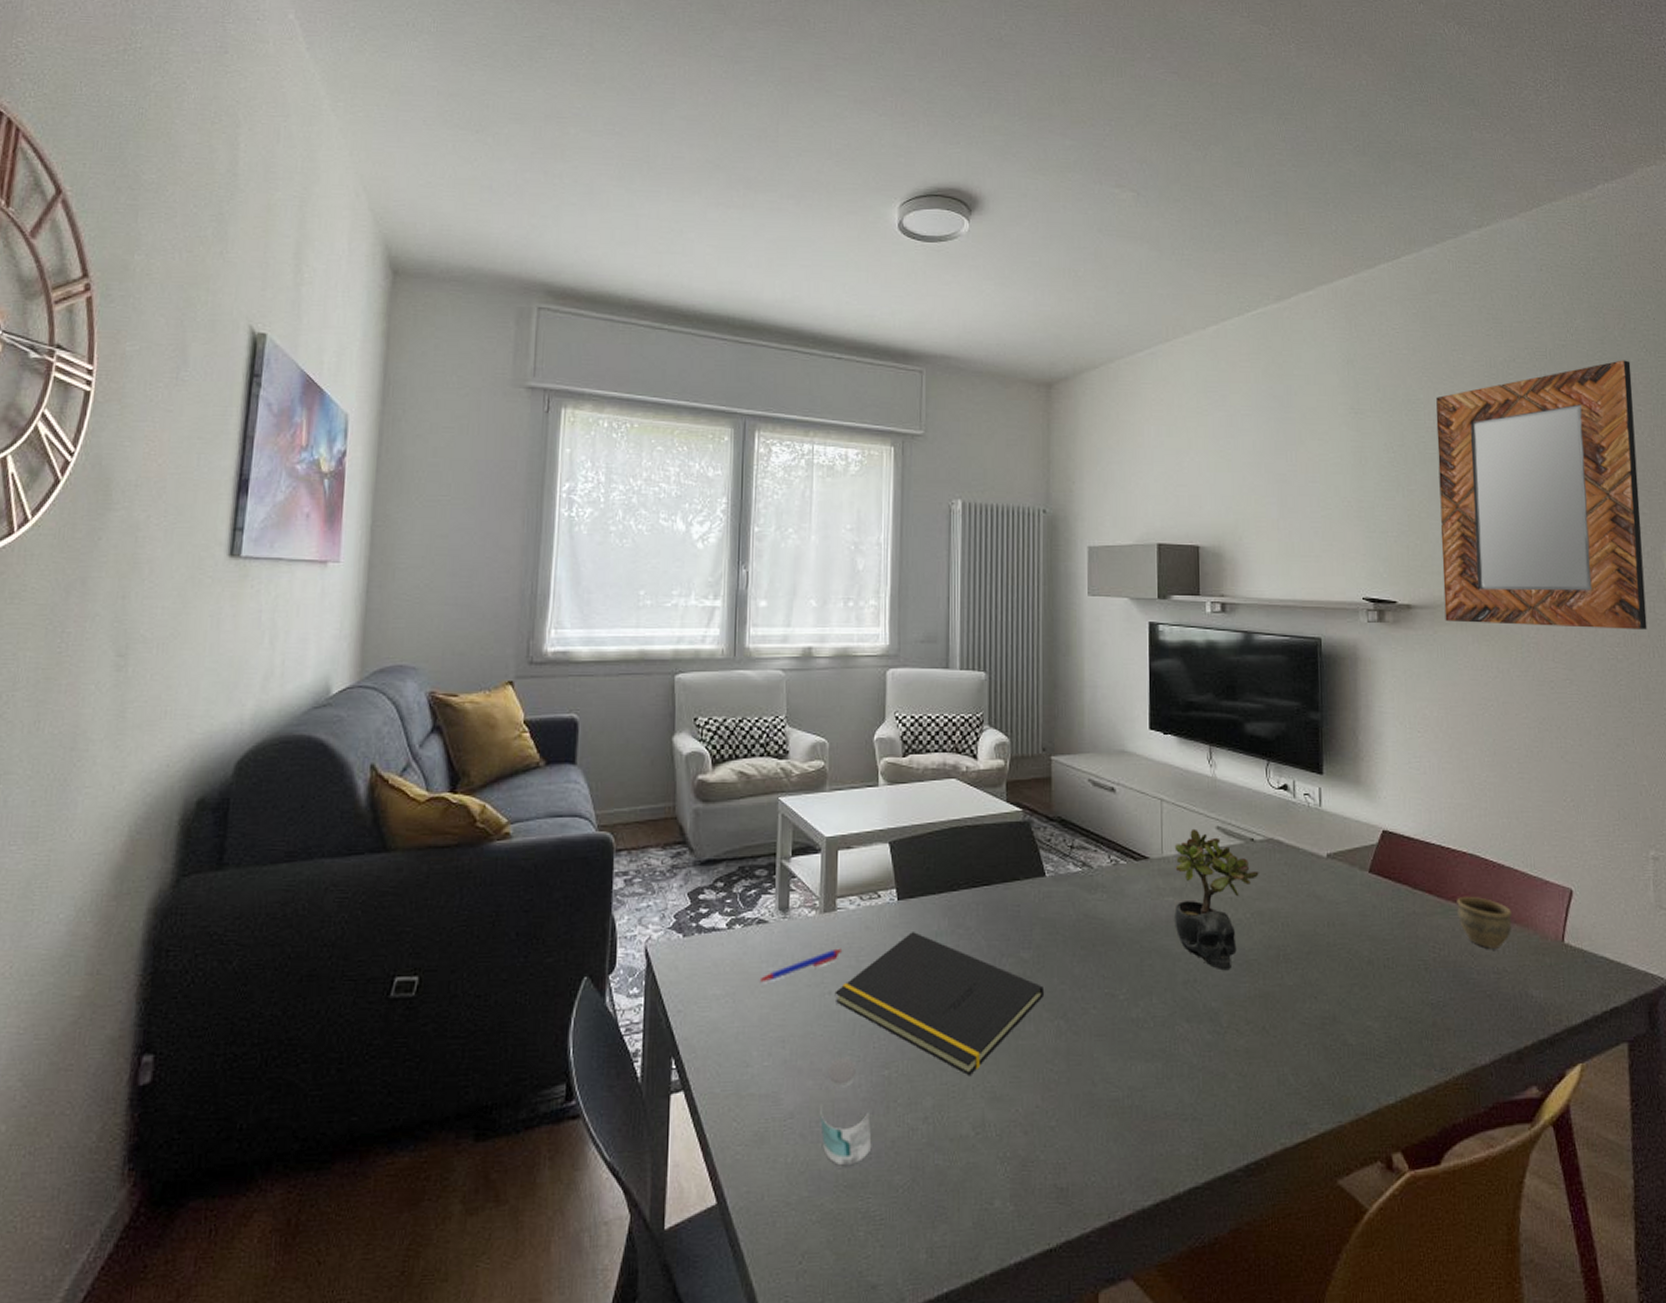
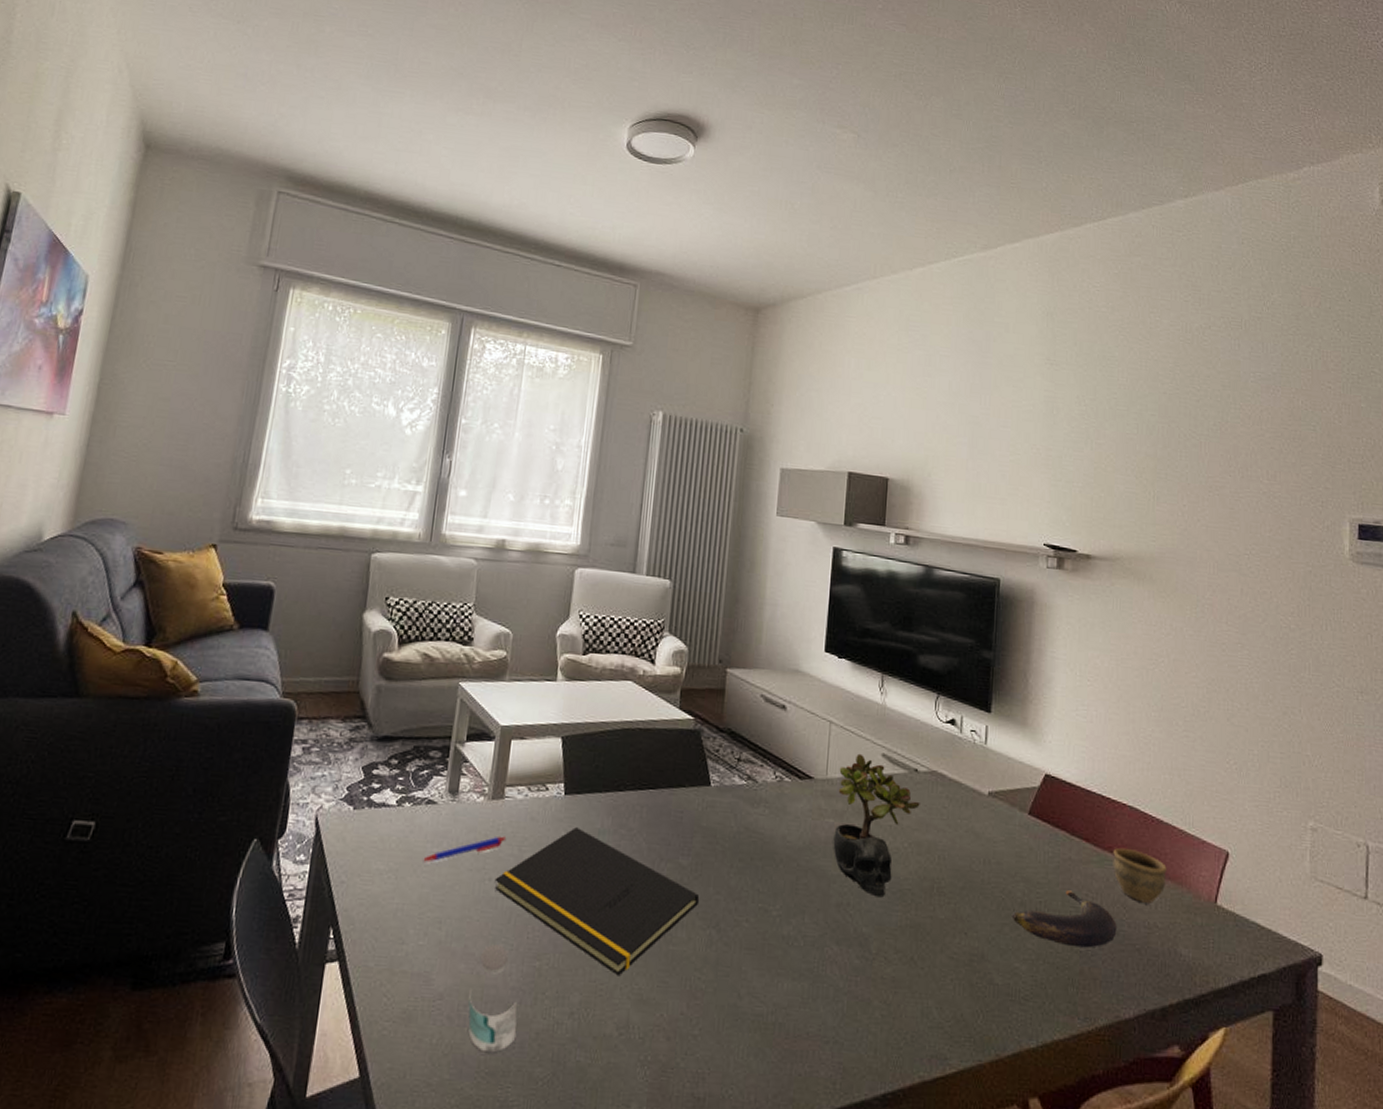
banana: none [1360,944,1467,1000] -> present [1011,890,1117,948]
home mirror: present [1436,360,1648,630] -> none [1123,337,1324,602]

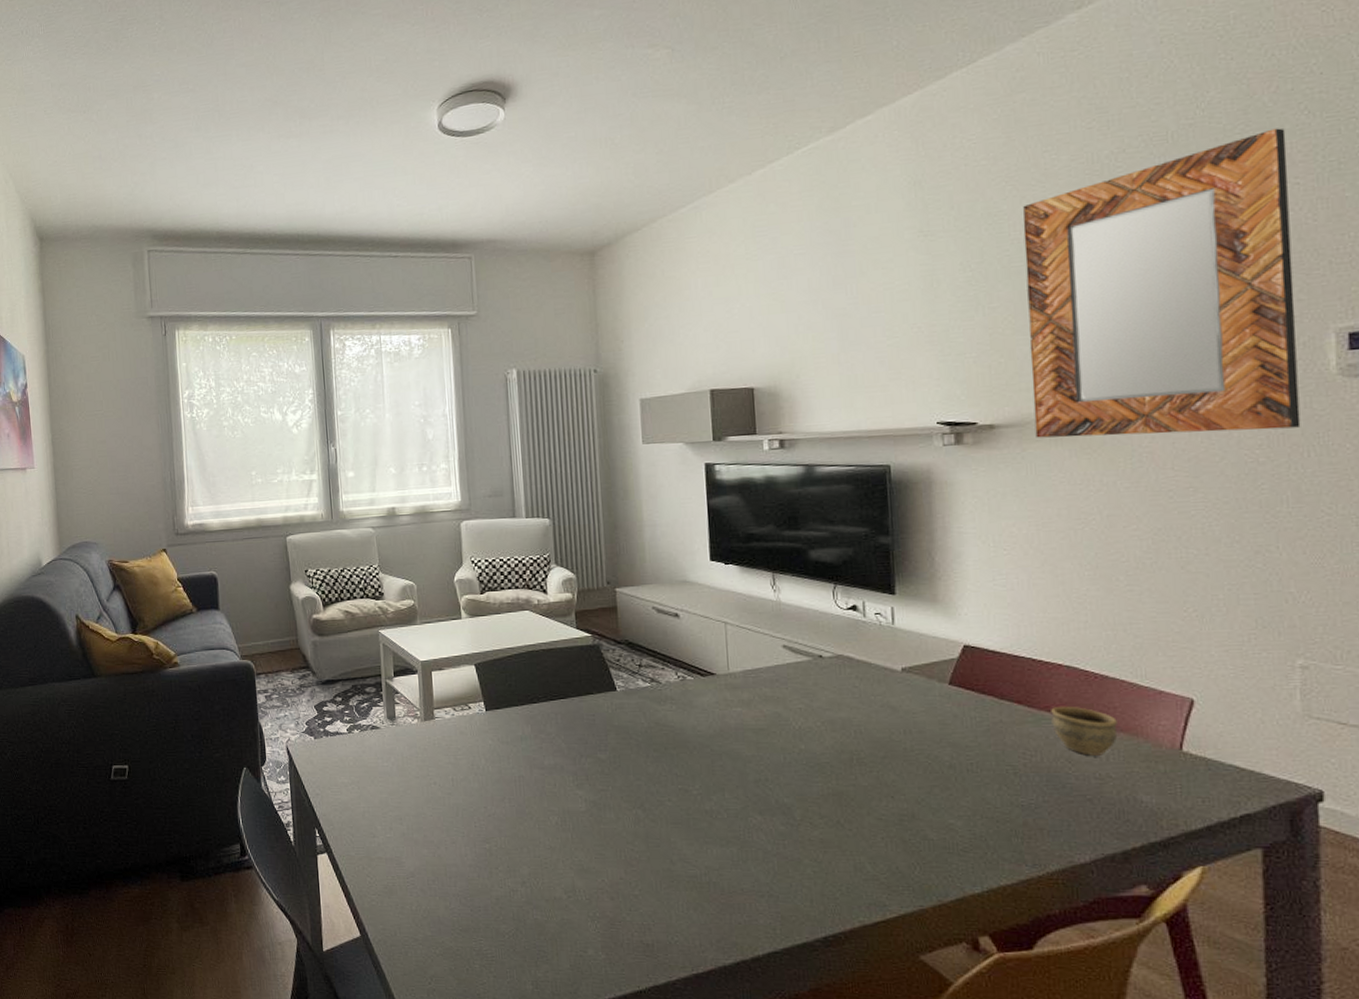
pen: present [421,836,507,862] -> none [376,749,443,774]
jar: present [468,944,517,1053] -> none [435,833,480,915]
notepad: present [495,827,700,976] -> none [439,736,622,852]
succulent plant: present [833,753,920,898] -> none [740,647,829,772]
banana: present [1011,890,1117,948] -> none [940,751,1063,802]
home mirror: none [1123,337,1324,602] -> present [1023,128,1301,438]

